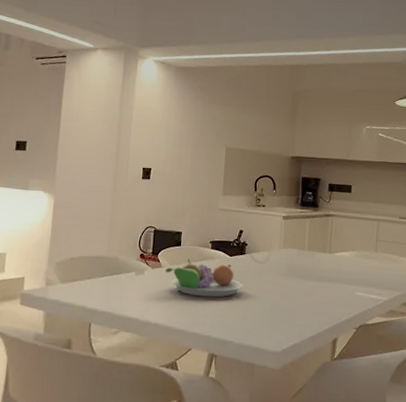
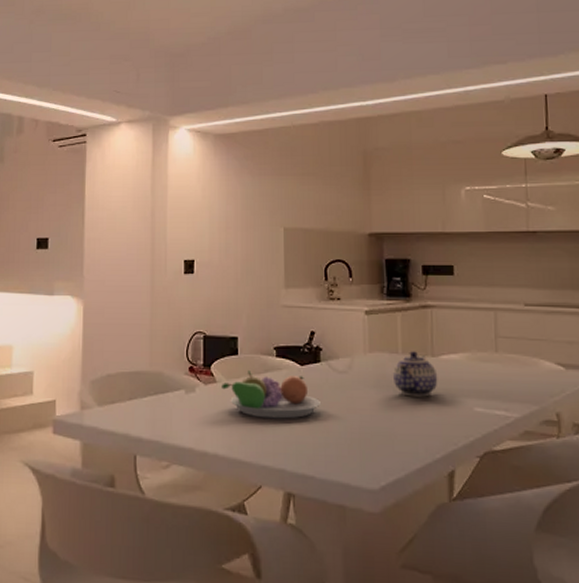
teapot: none [299,249,332,283] -> present [393,351,438,397]

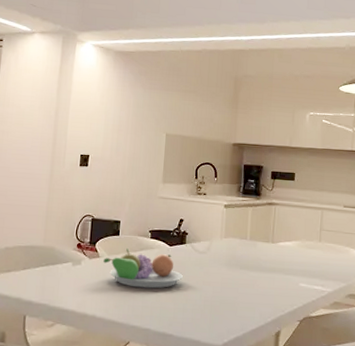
teapot: present [393,351,438,397] -> none [241,238,275,274]

